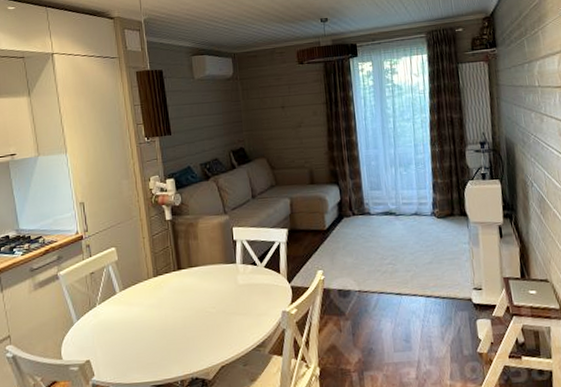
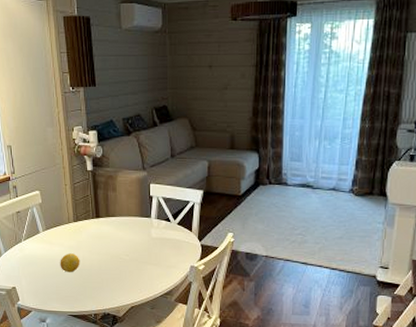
fruit: none [140,312,163,336] -> present [60,253,80,273]

